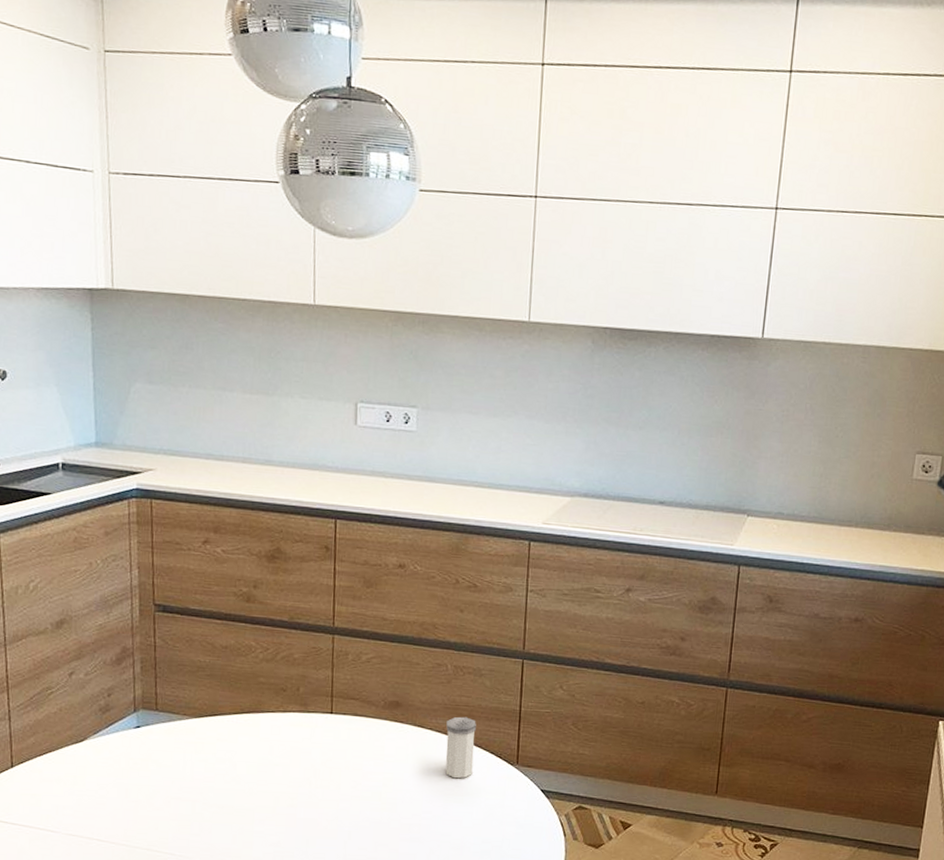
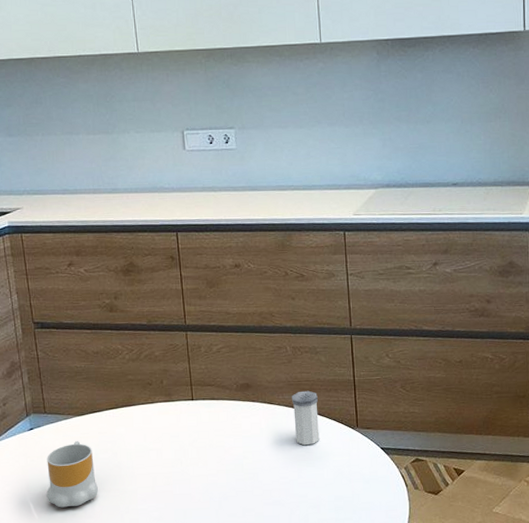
mug: none [147,746,210,821] -> present [46,441,99,508]

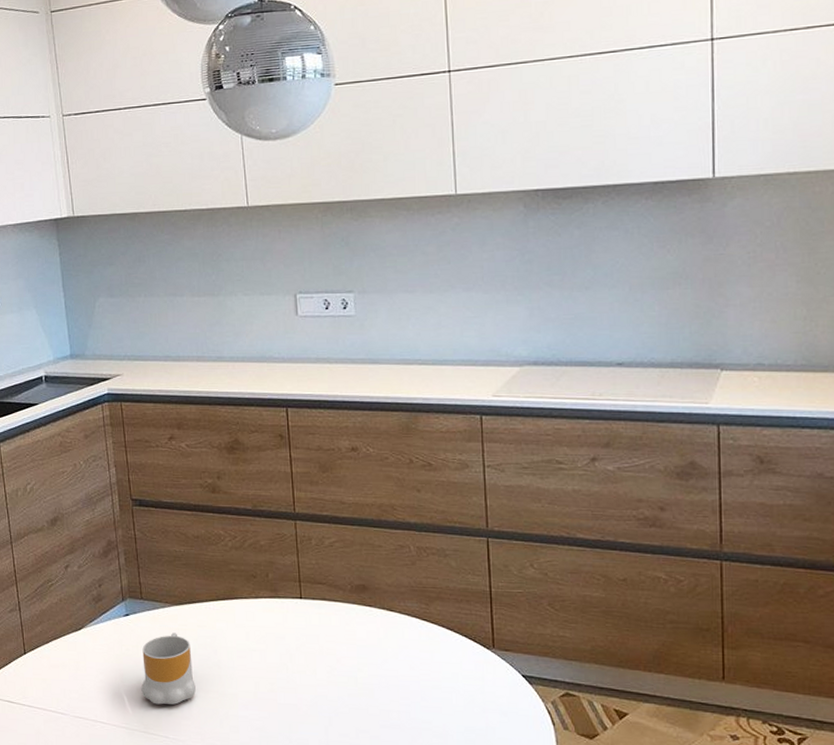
salt shaker: present [292,390,320,446] -> none [415,599,447,663]

